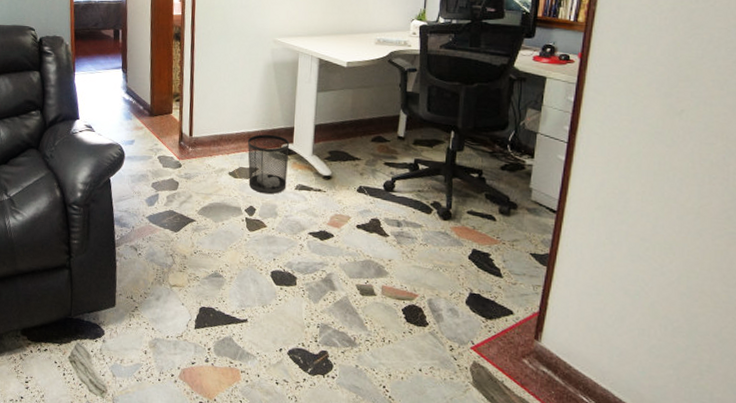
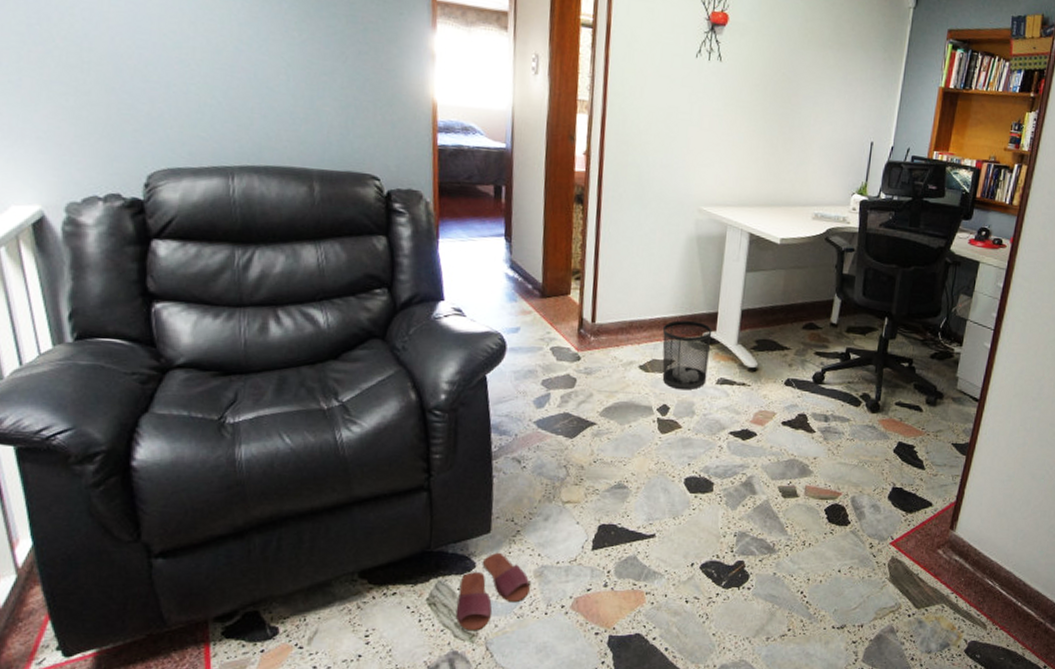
slippers: none [90,323,146,388] -> present [455,552,530,631]

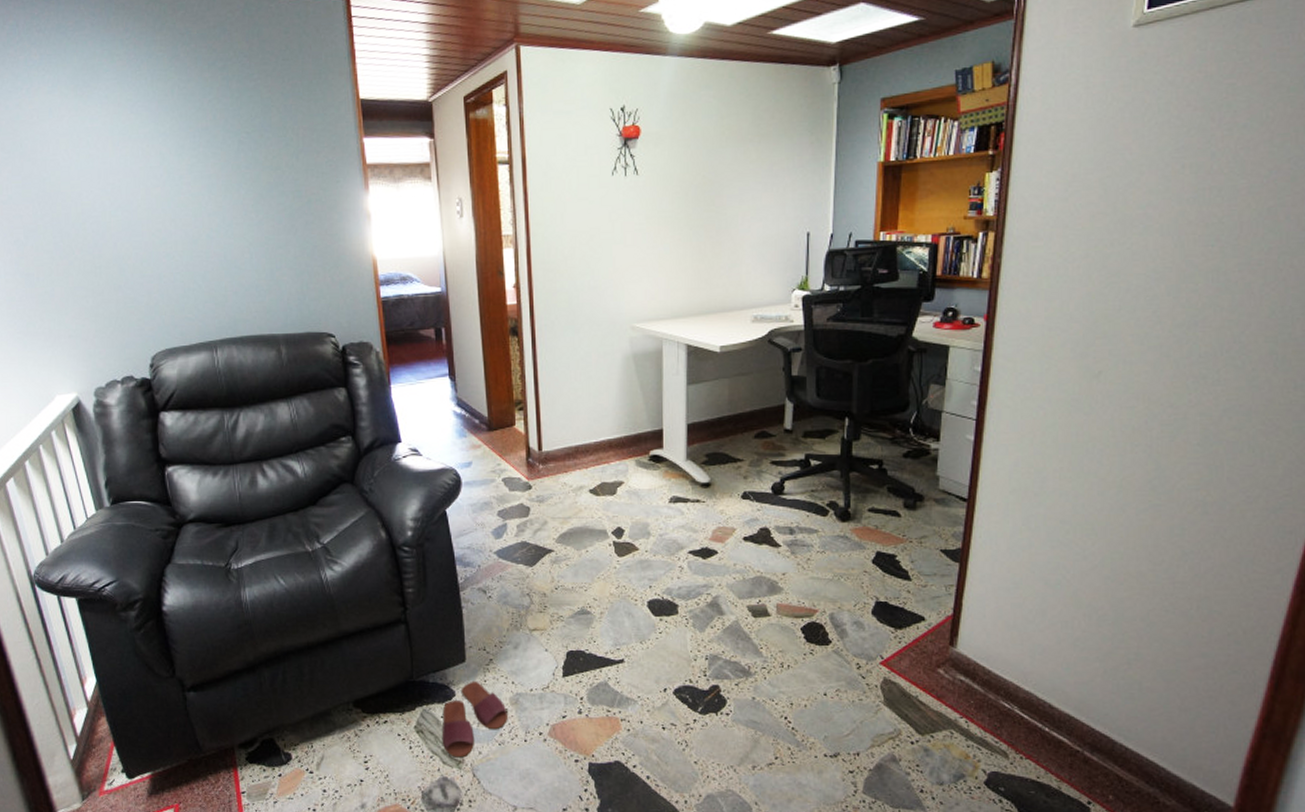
waste bin: present [662,320,713,390] -> none [608,441,659,511]

